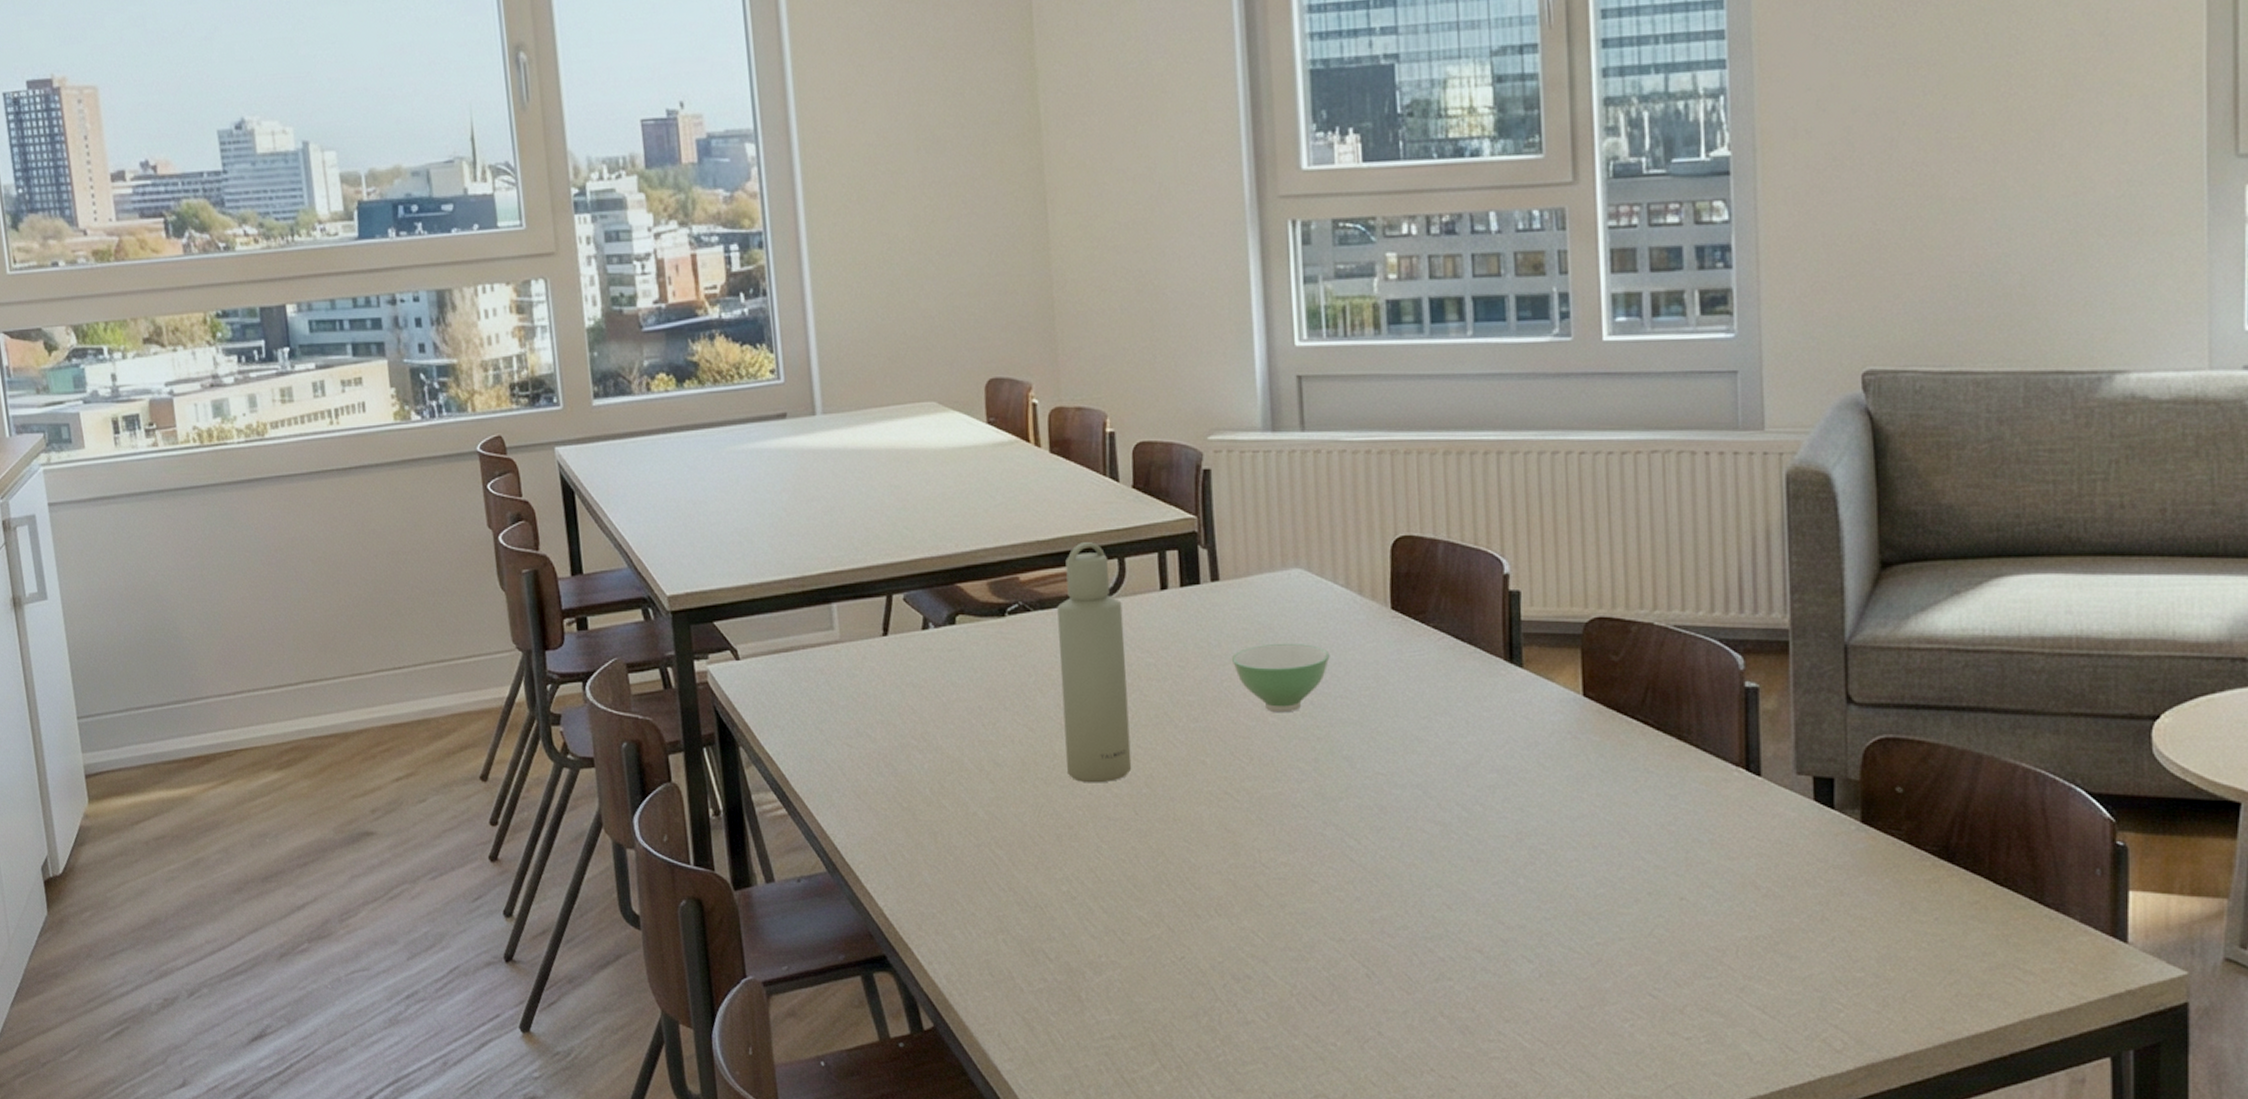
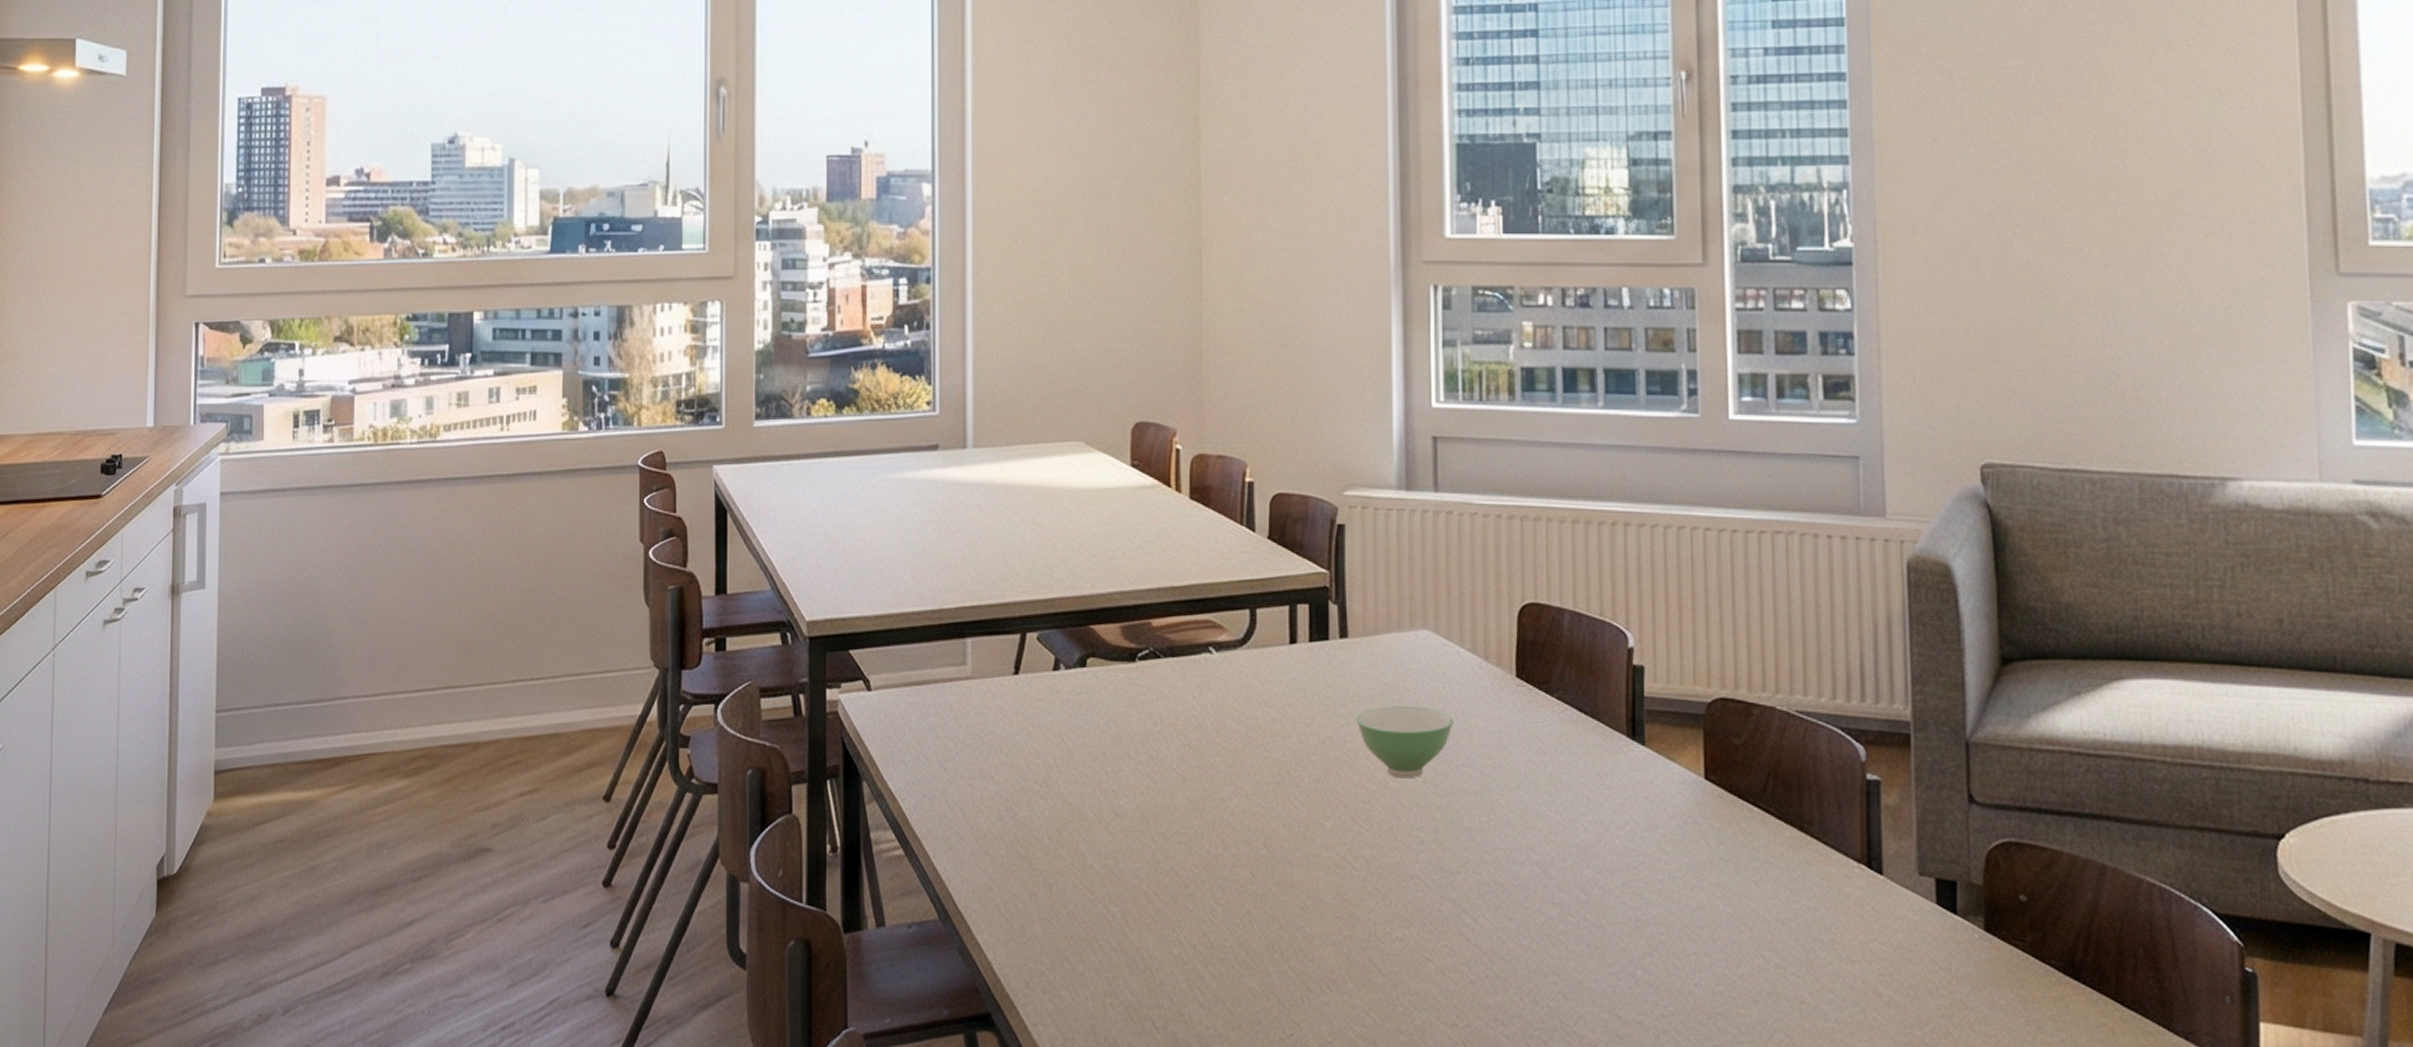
bottle: present [1057,542,1132,783] -> none [1186,591,1252,841]

